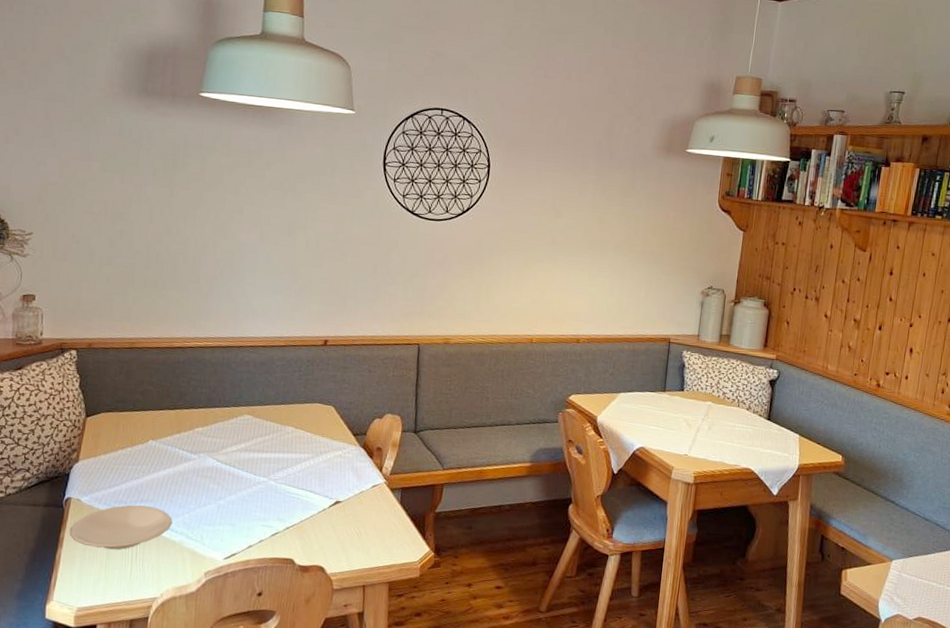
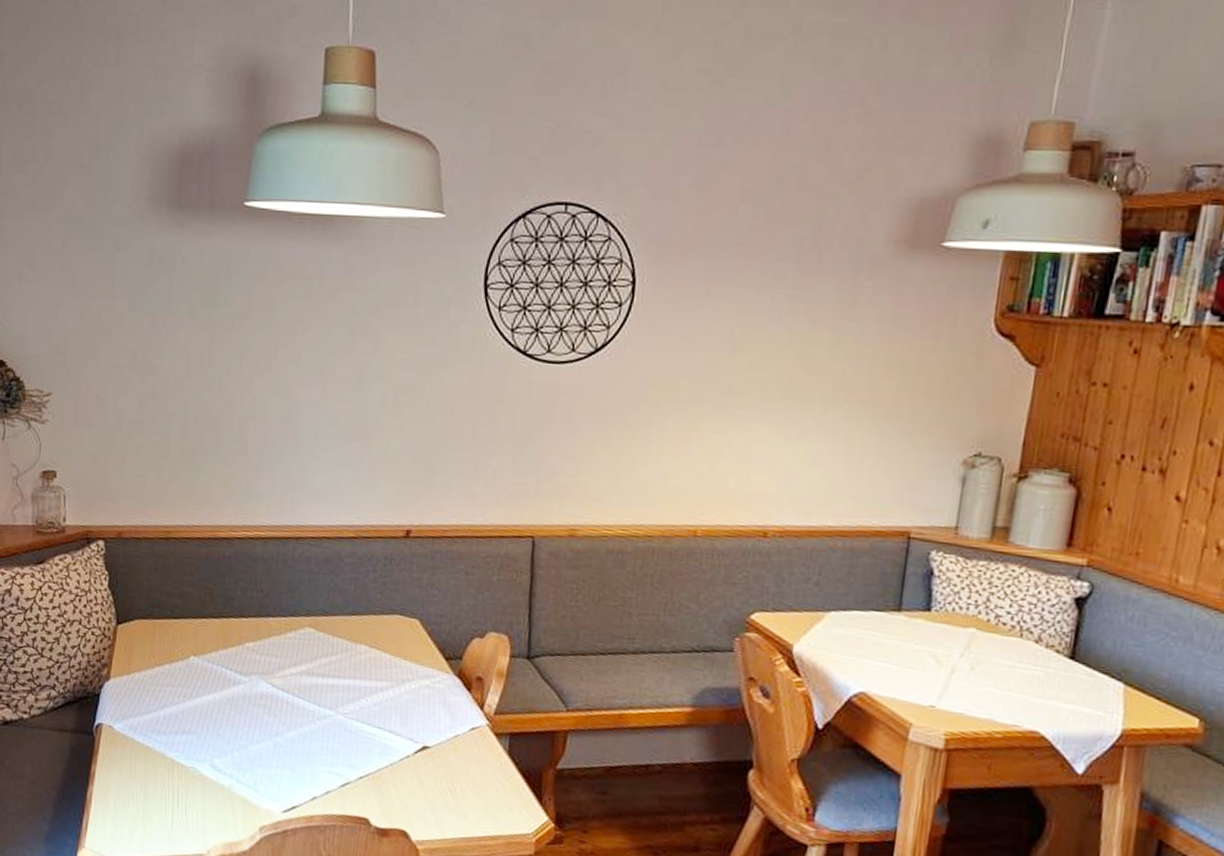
saucer: present [69,505,173,550] -> none [101,736,220,791]

